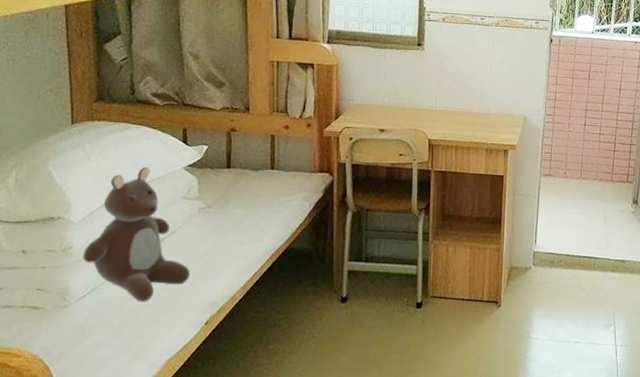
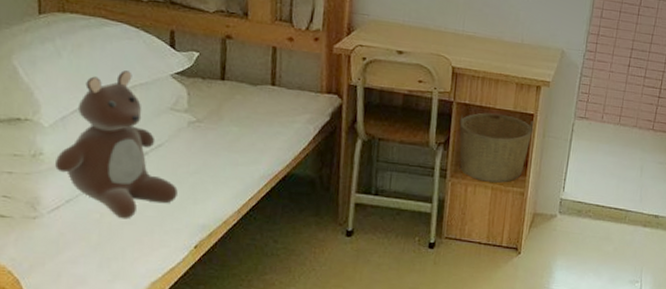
basket: none [437,178,504,241] -> present [459,112,534,183]

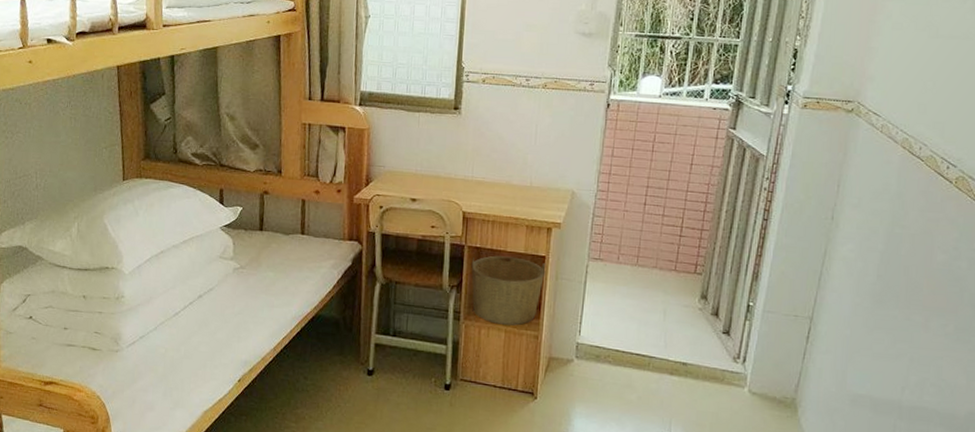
teddy bear: present [54,70,178,219] -> none [132,225,225,354]

